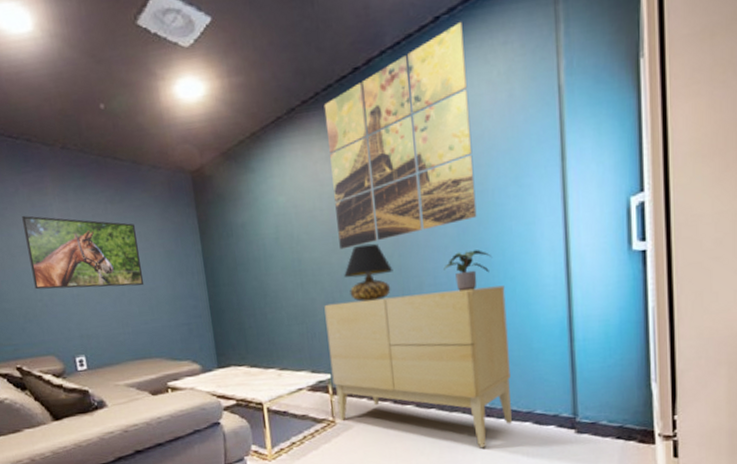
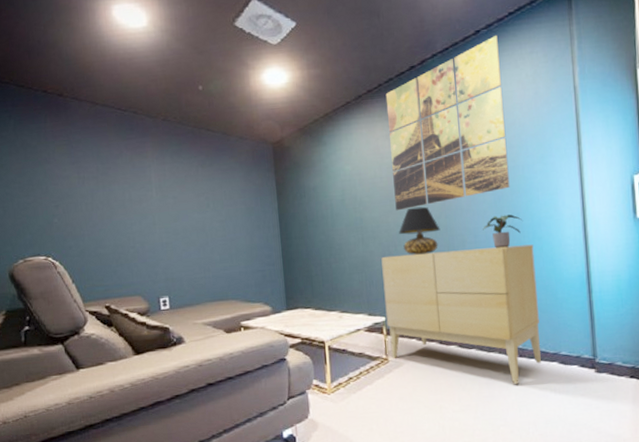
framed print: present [22,216,144,290] -> none [123,175,226,238]

